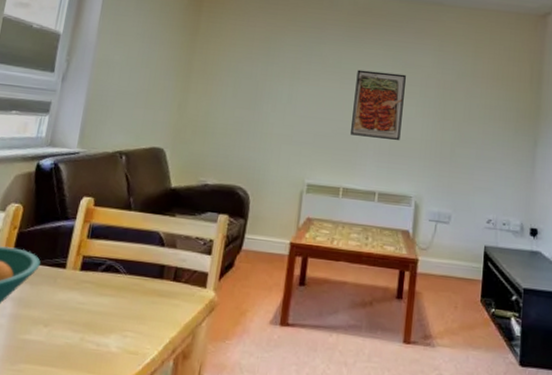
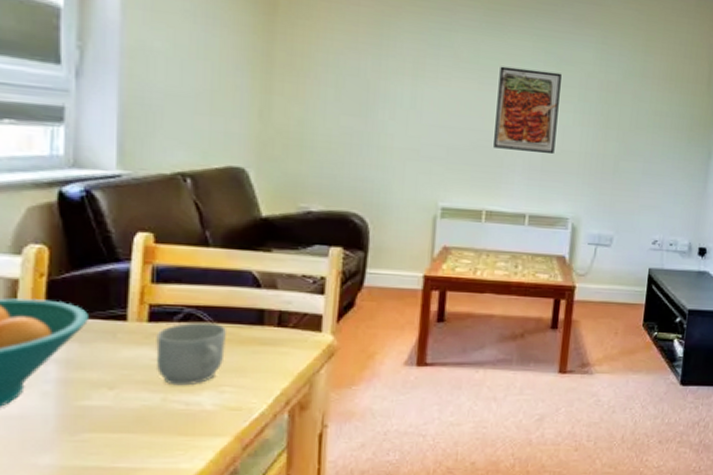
mug: none [80,273,135,328] -> present [155,322,226,386]

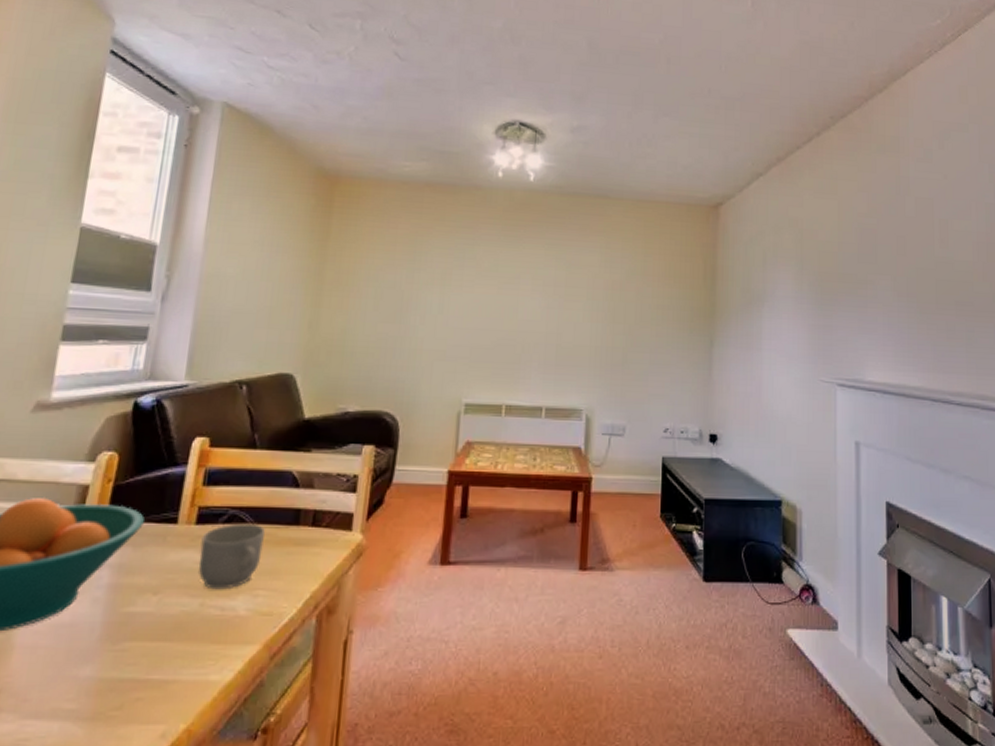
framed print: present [494,66,562,155] -> none [512,272,571,350]

